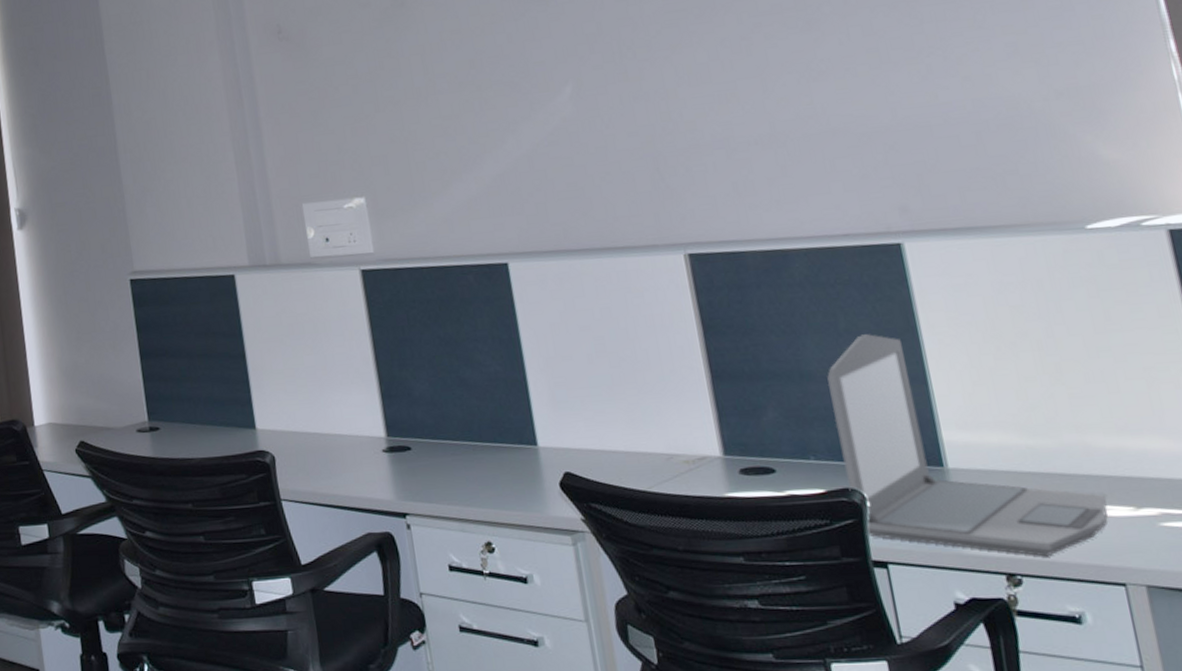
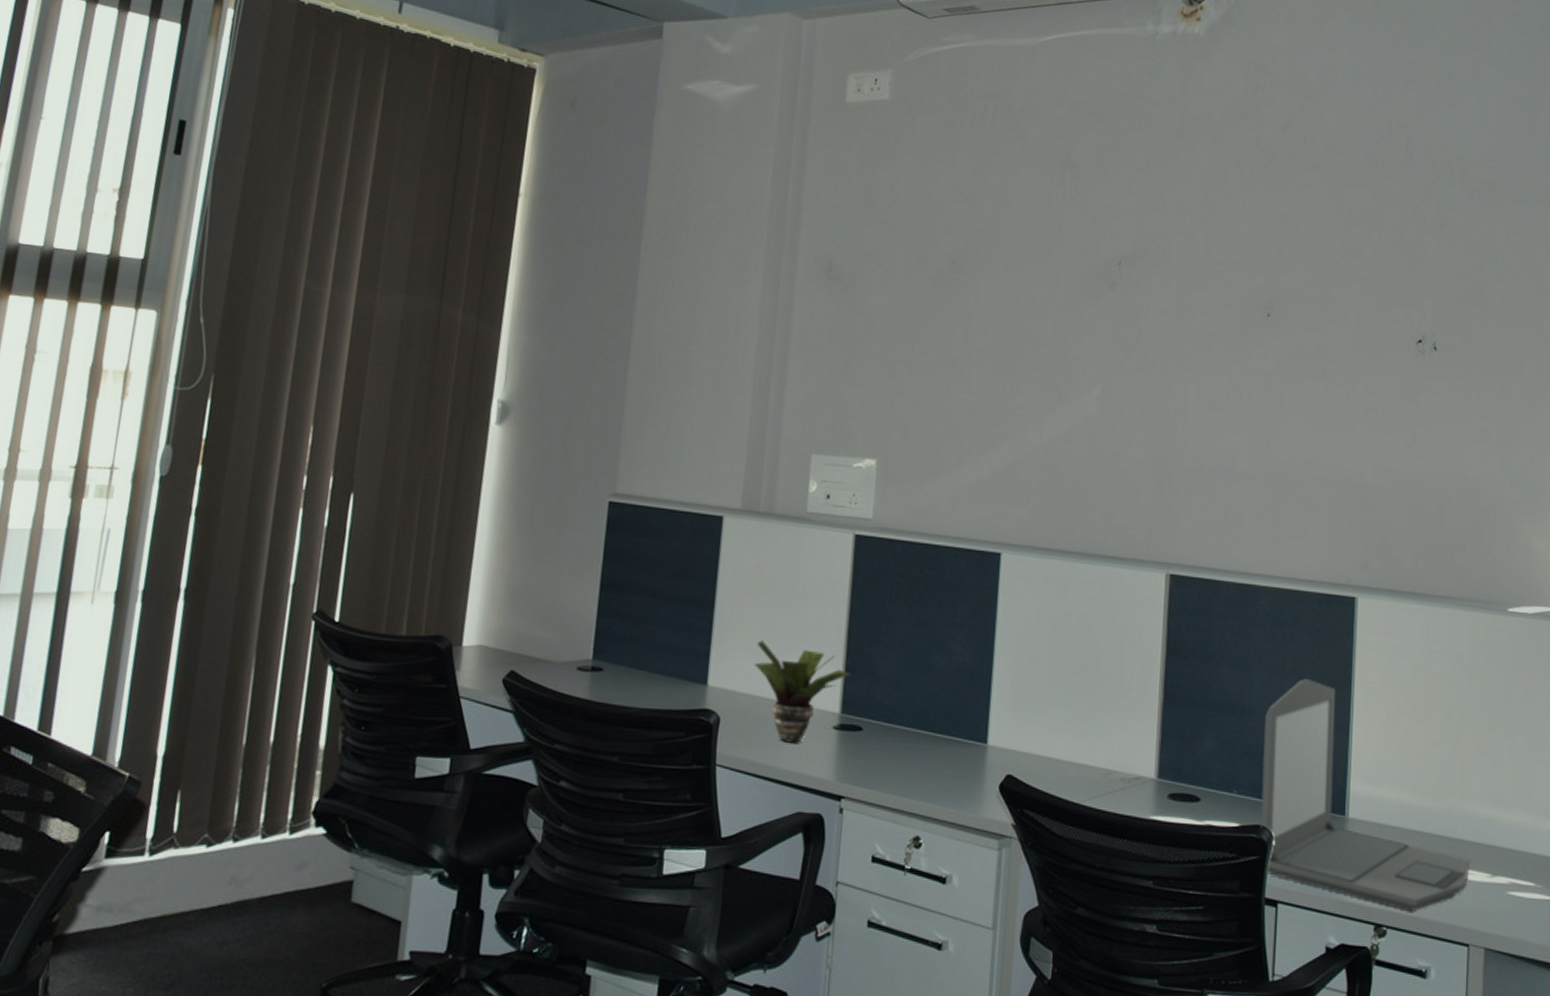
potted plant: none [292,381,388,471] -> present [753,640,851,743]

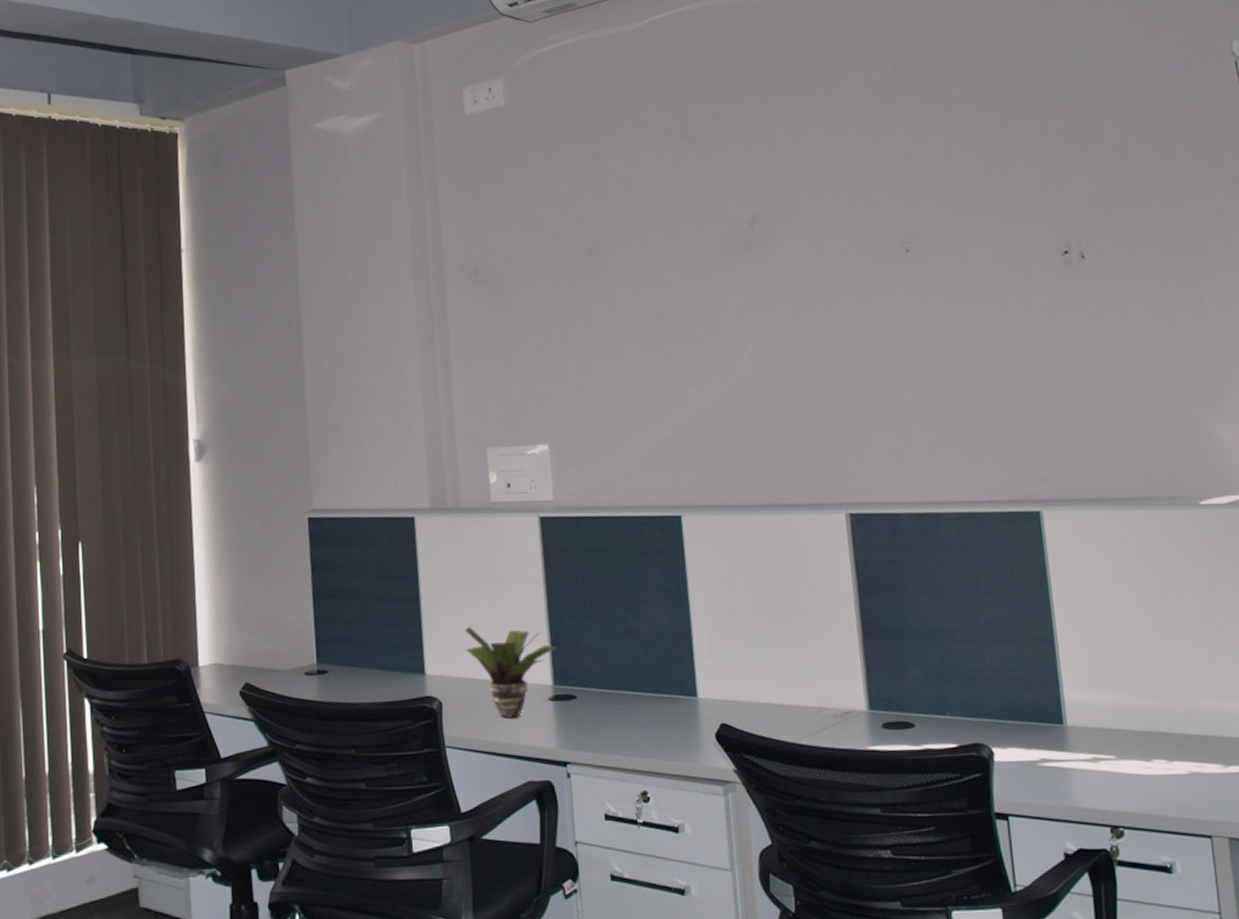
laptop: present [1260,679,1470,912] -> none [966,596,1201,811]

